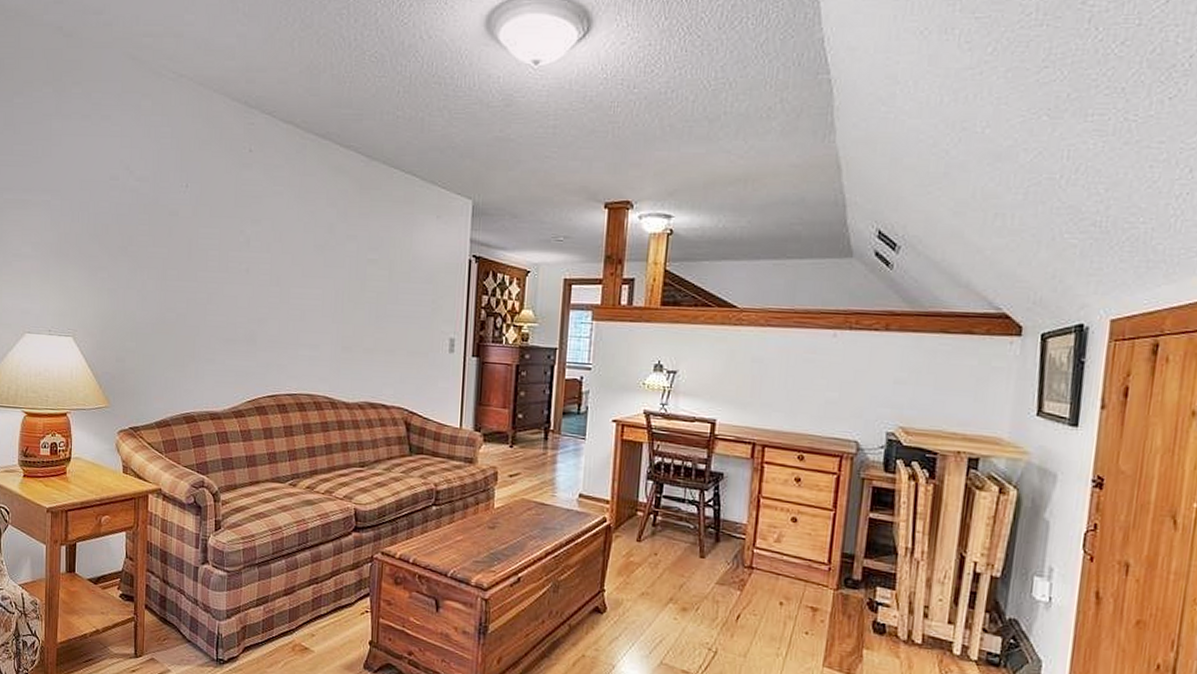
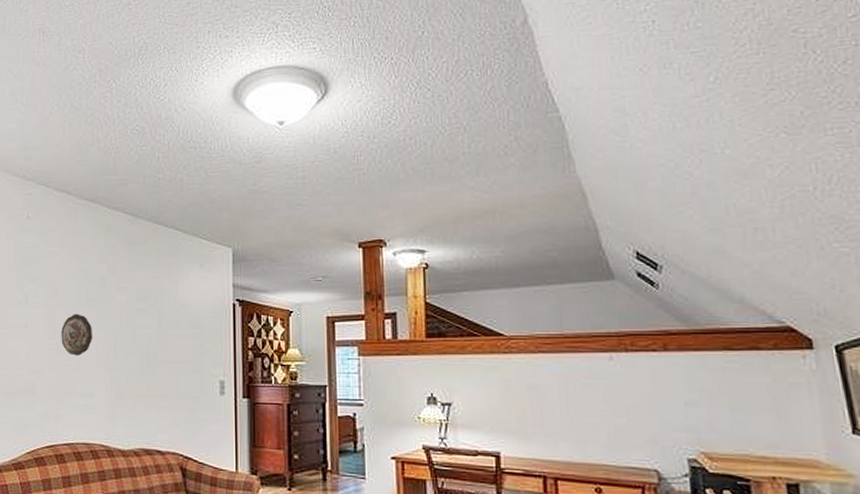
decorative plate: none [285,260,320,305] -> present [61,314,93,356]

